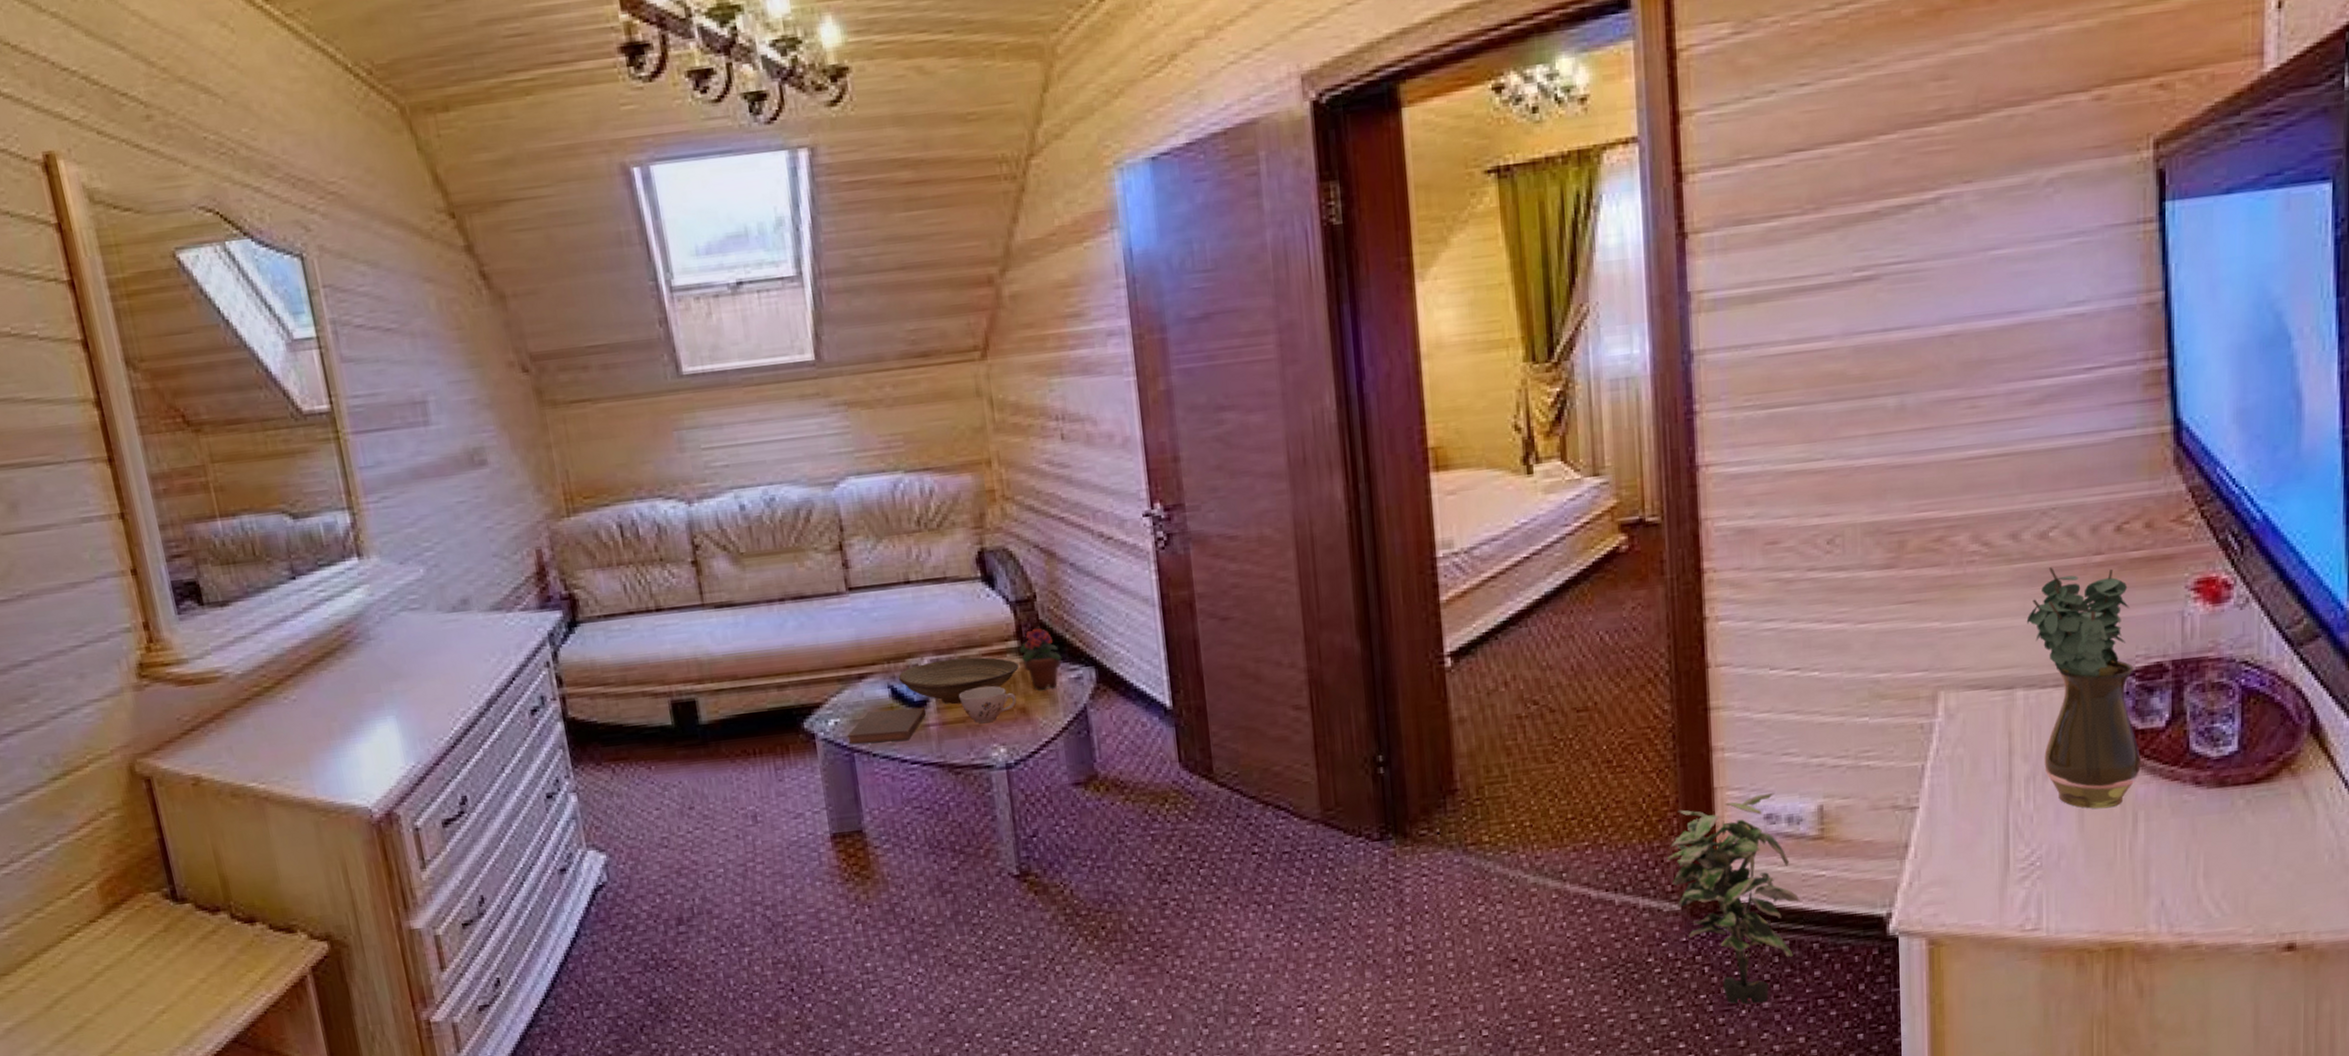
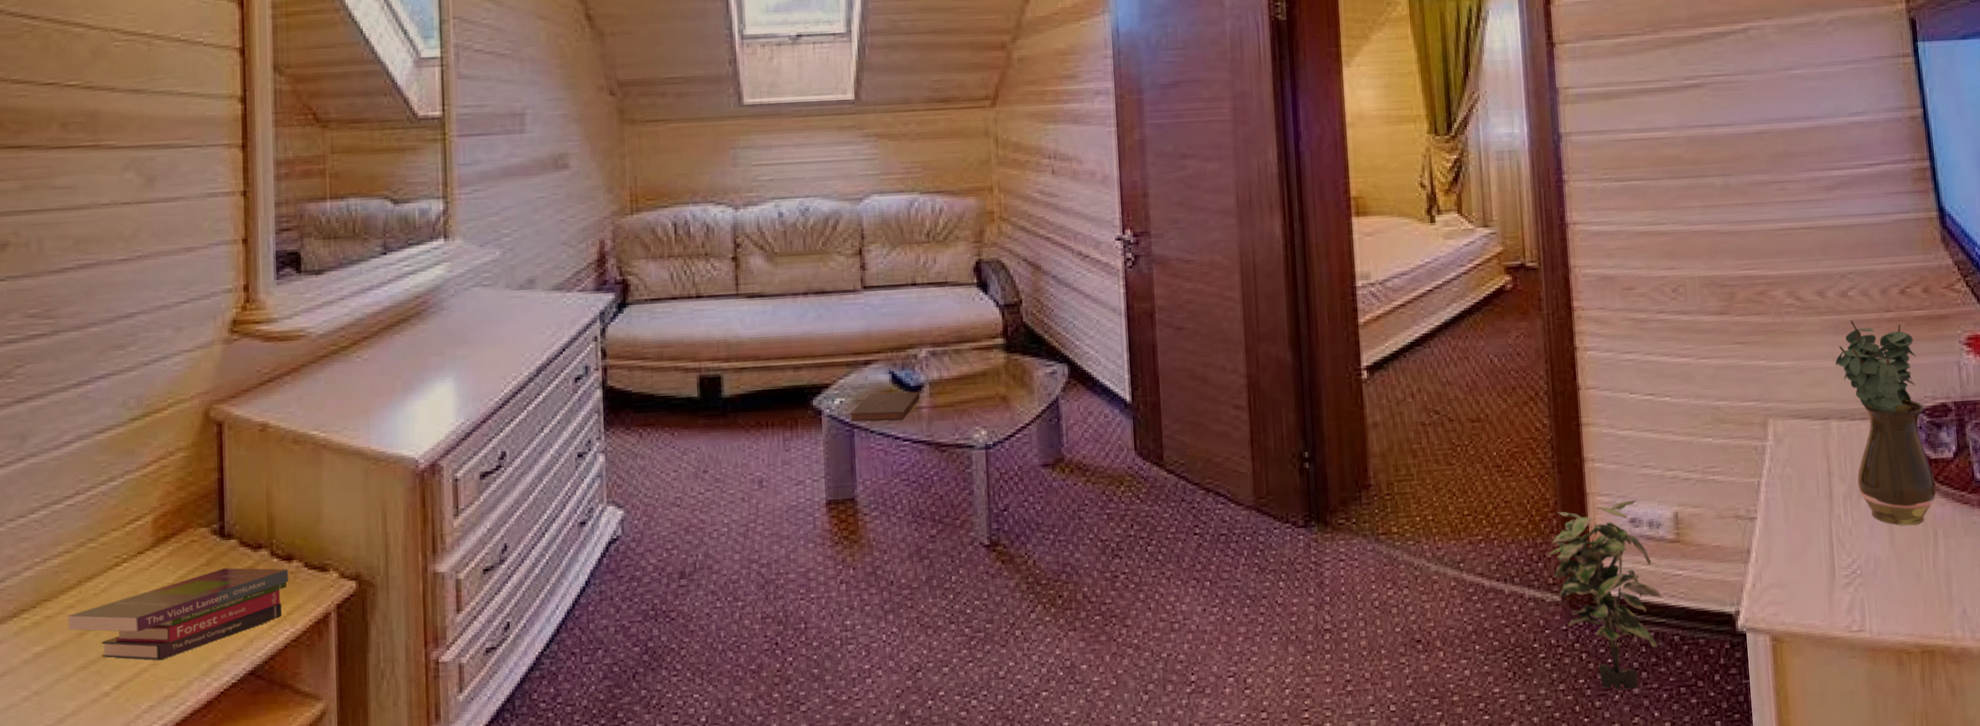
books: none [30,931,256,1032] -> present [67,568,289,661]
decorative bowl: present [899,657,1019,705] -> none [900,351,1003,391]
teacup: present [958,685,1017,724] -> none [949,376,999,409]
potted flower: present [1019,628,1062,690] -> none [1004,328,1040,382]

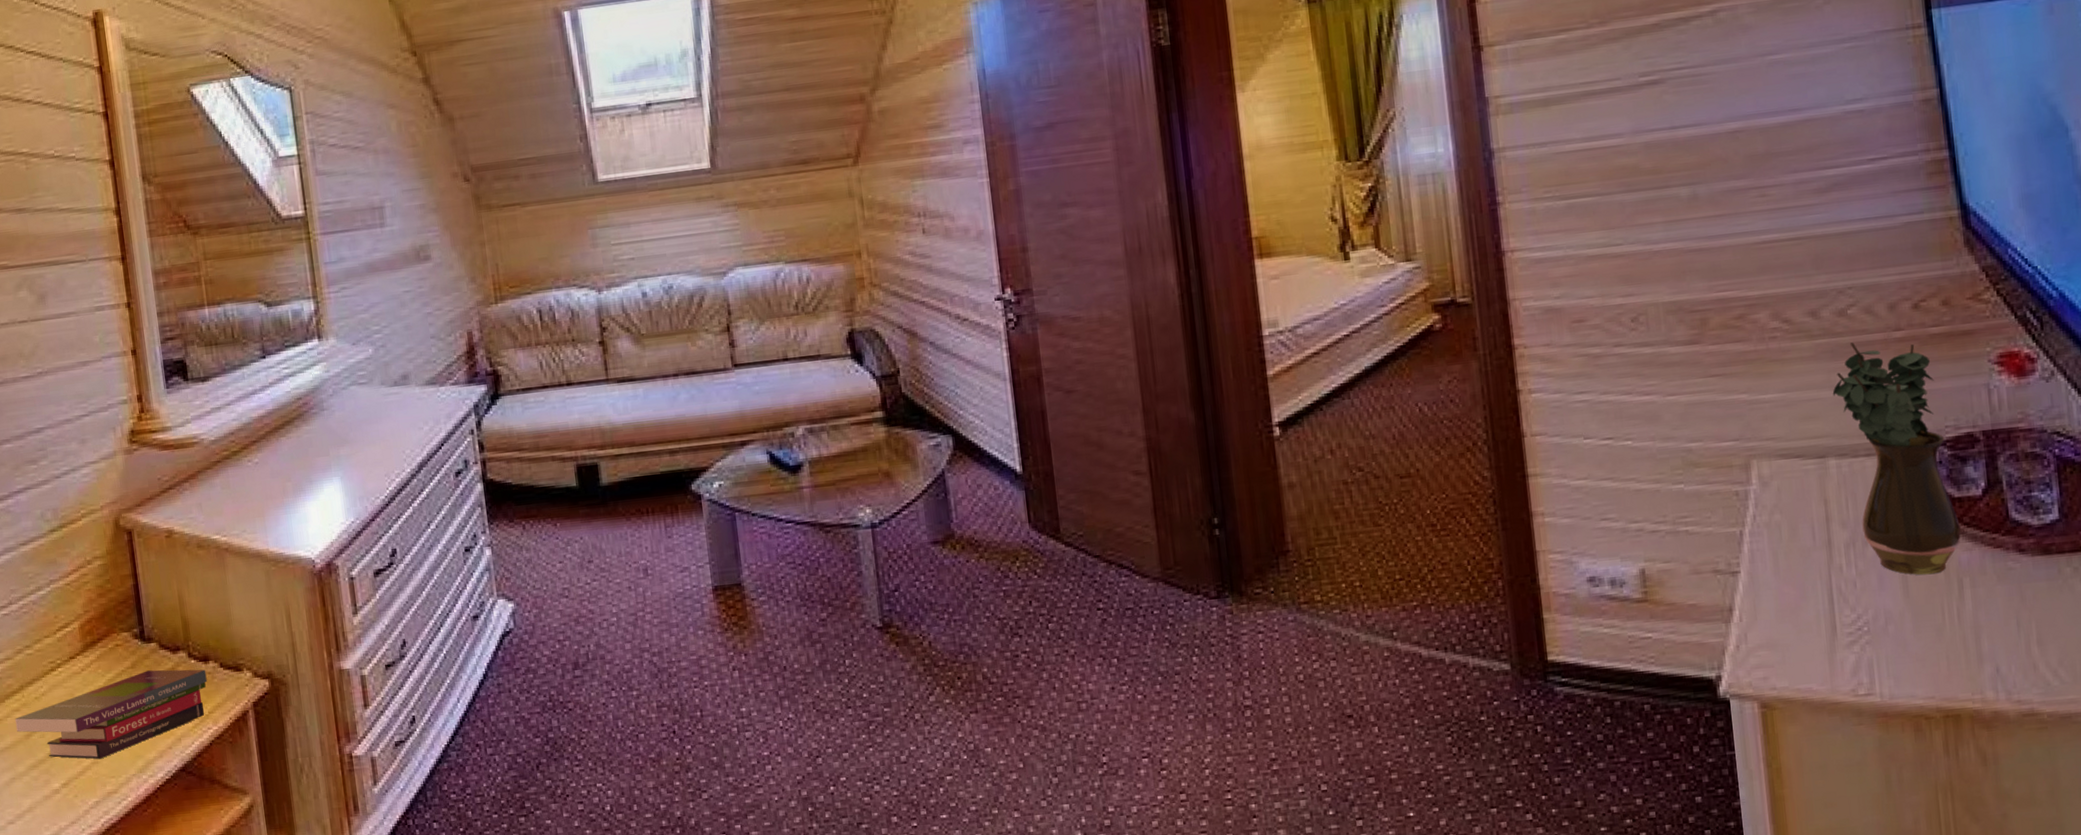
book: present [850,391,920,422] -> none [730,471,801,505]
potted plant: present [1549,499,1662,690] -> none [1494,556,1628,765]

